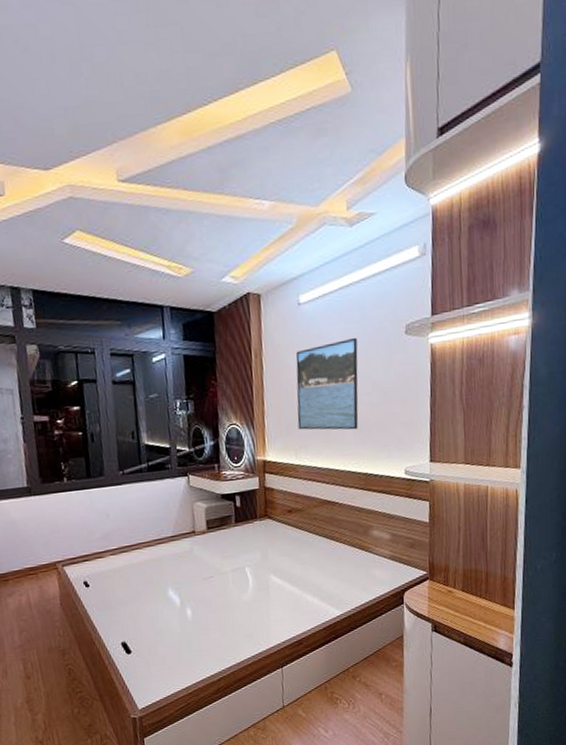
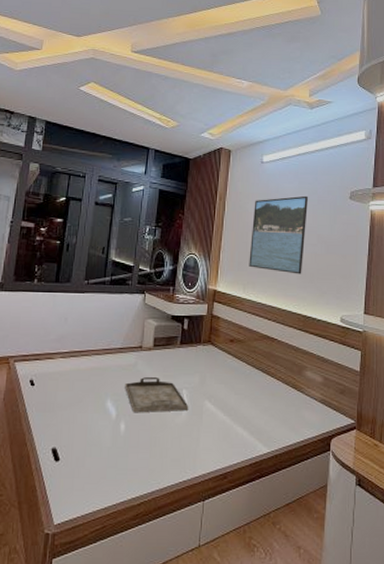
serving tray: none [184,559,254,598] -> present [125,376,189,413]

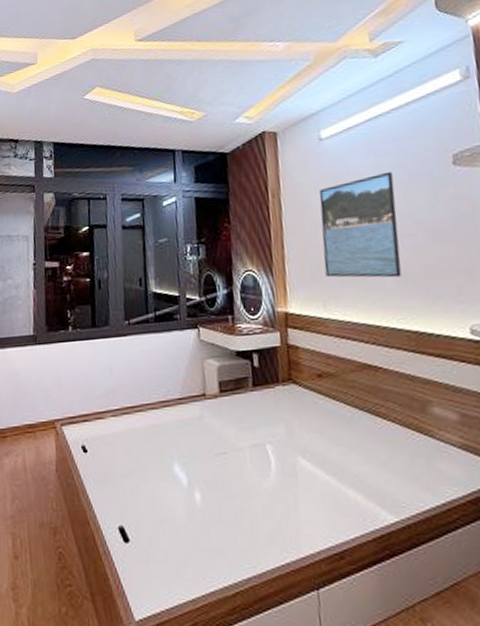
serving tray: present [125,376,189,413] -> none [192,430,278,479]

